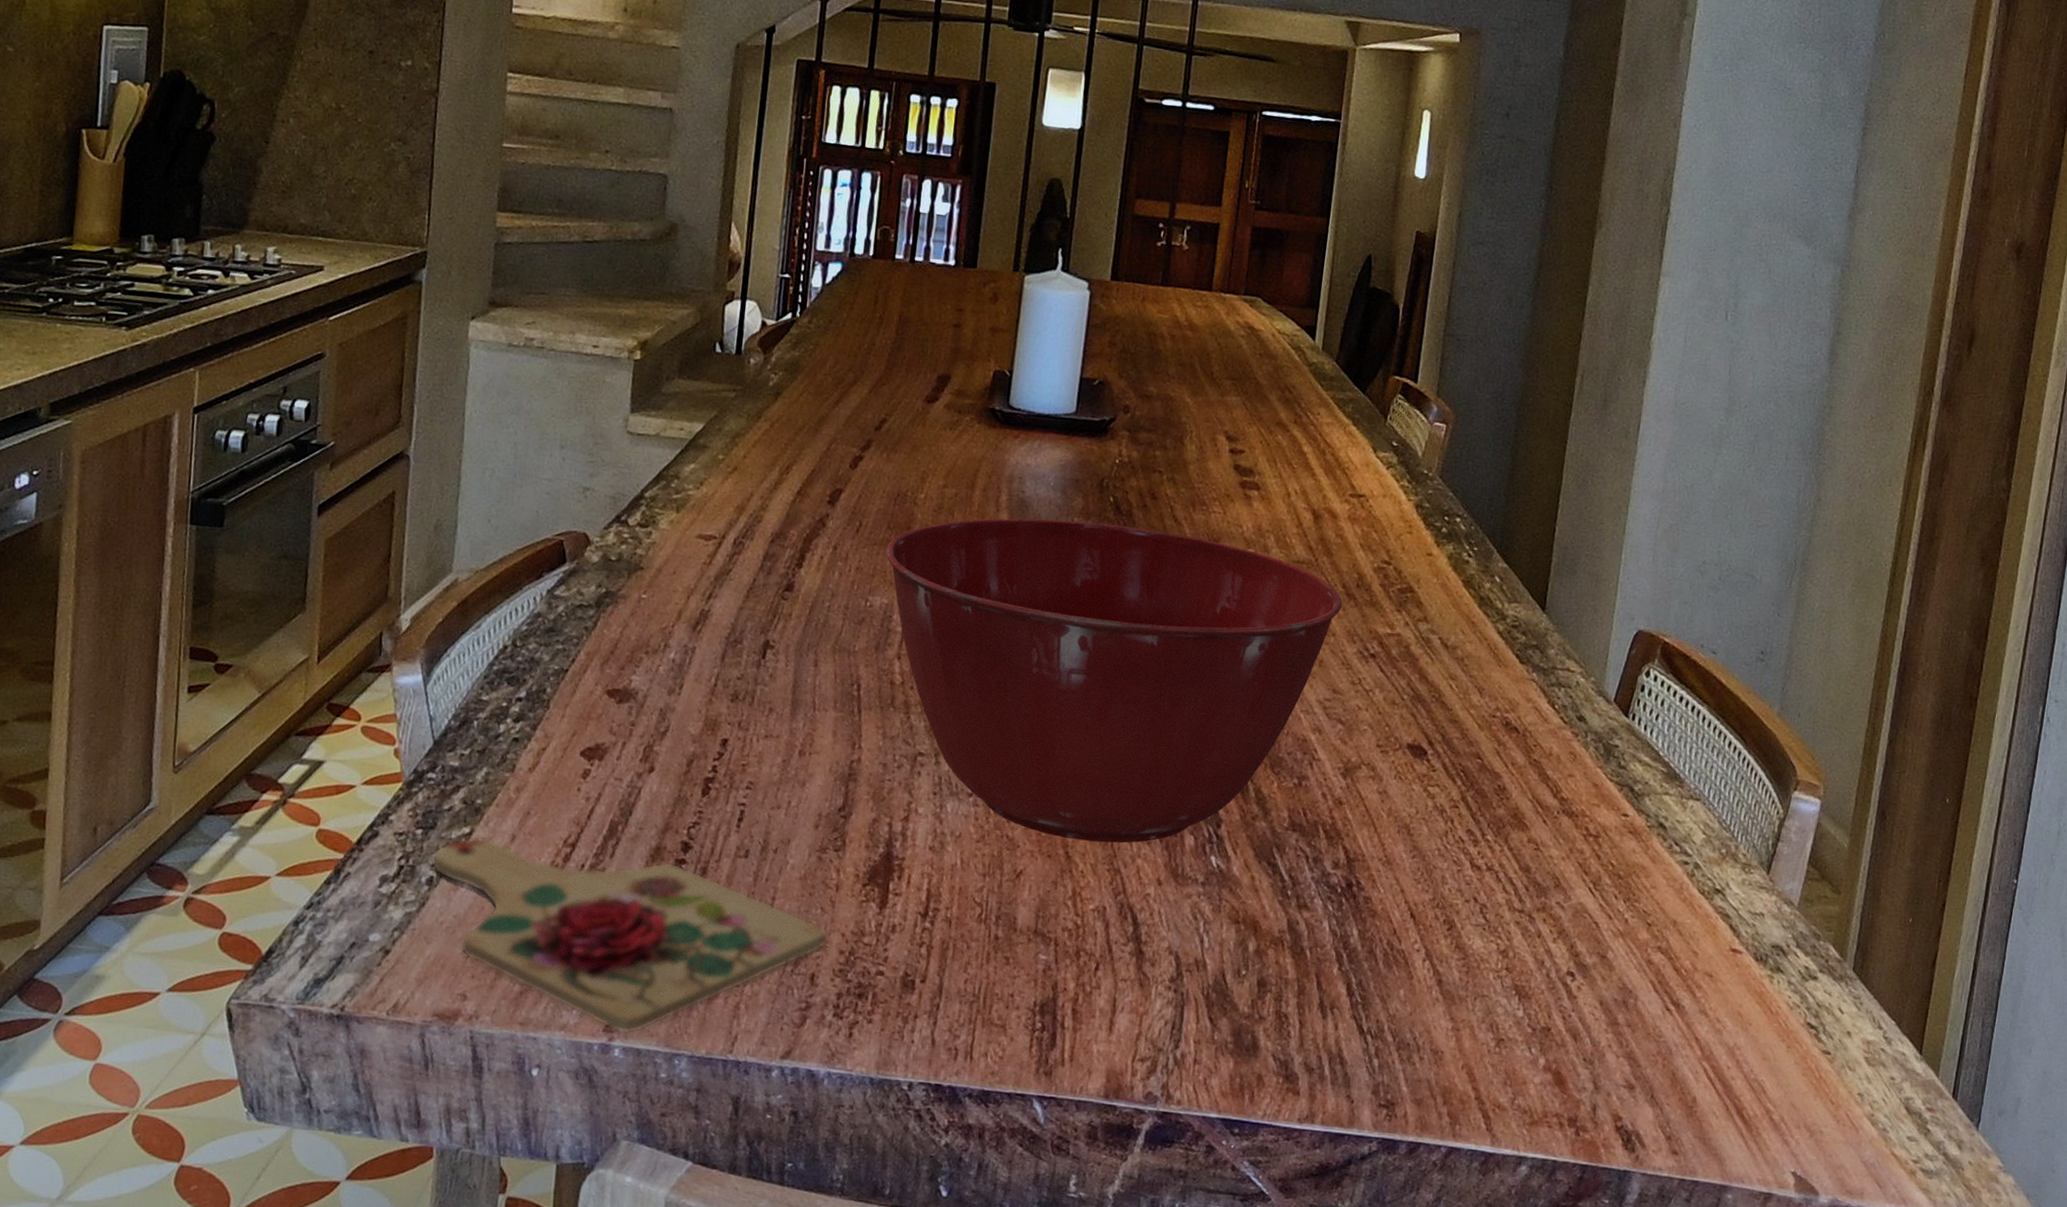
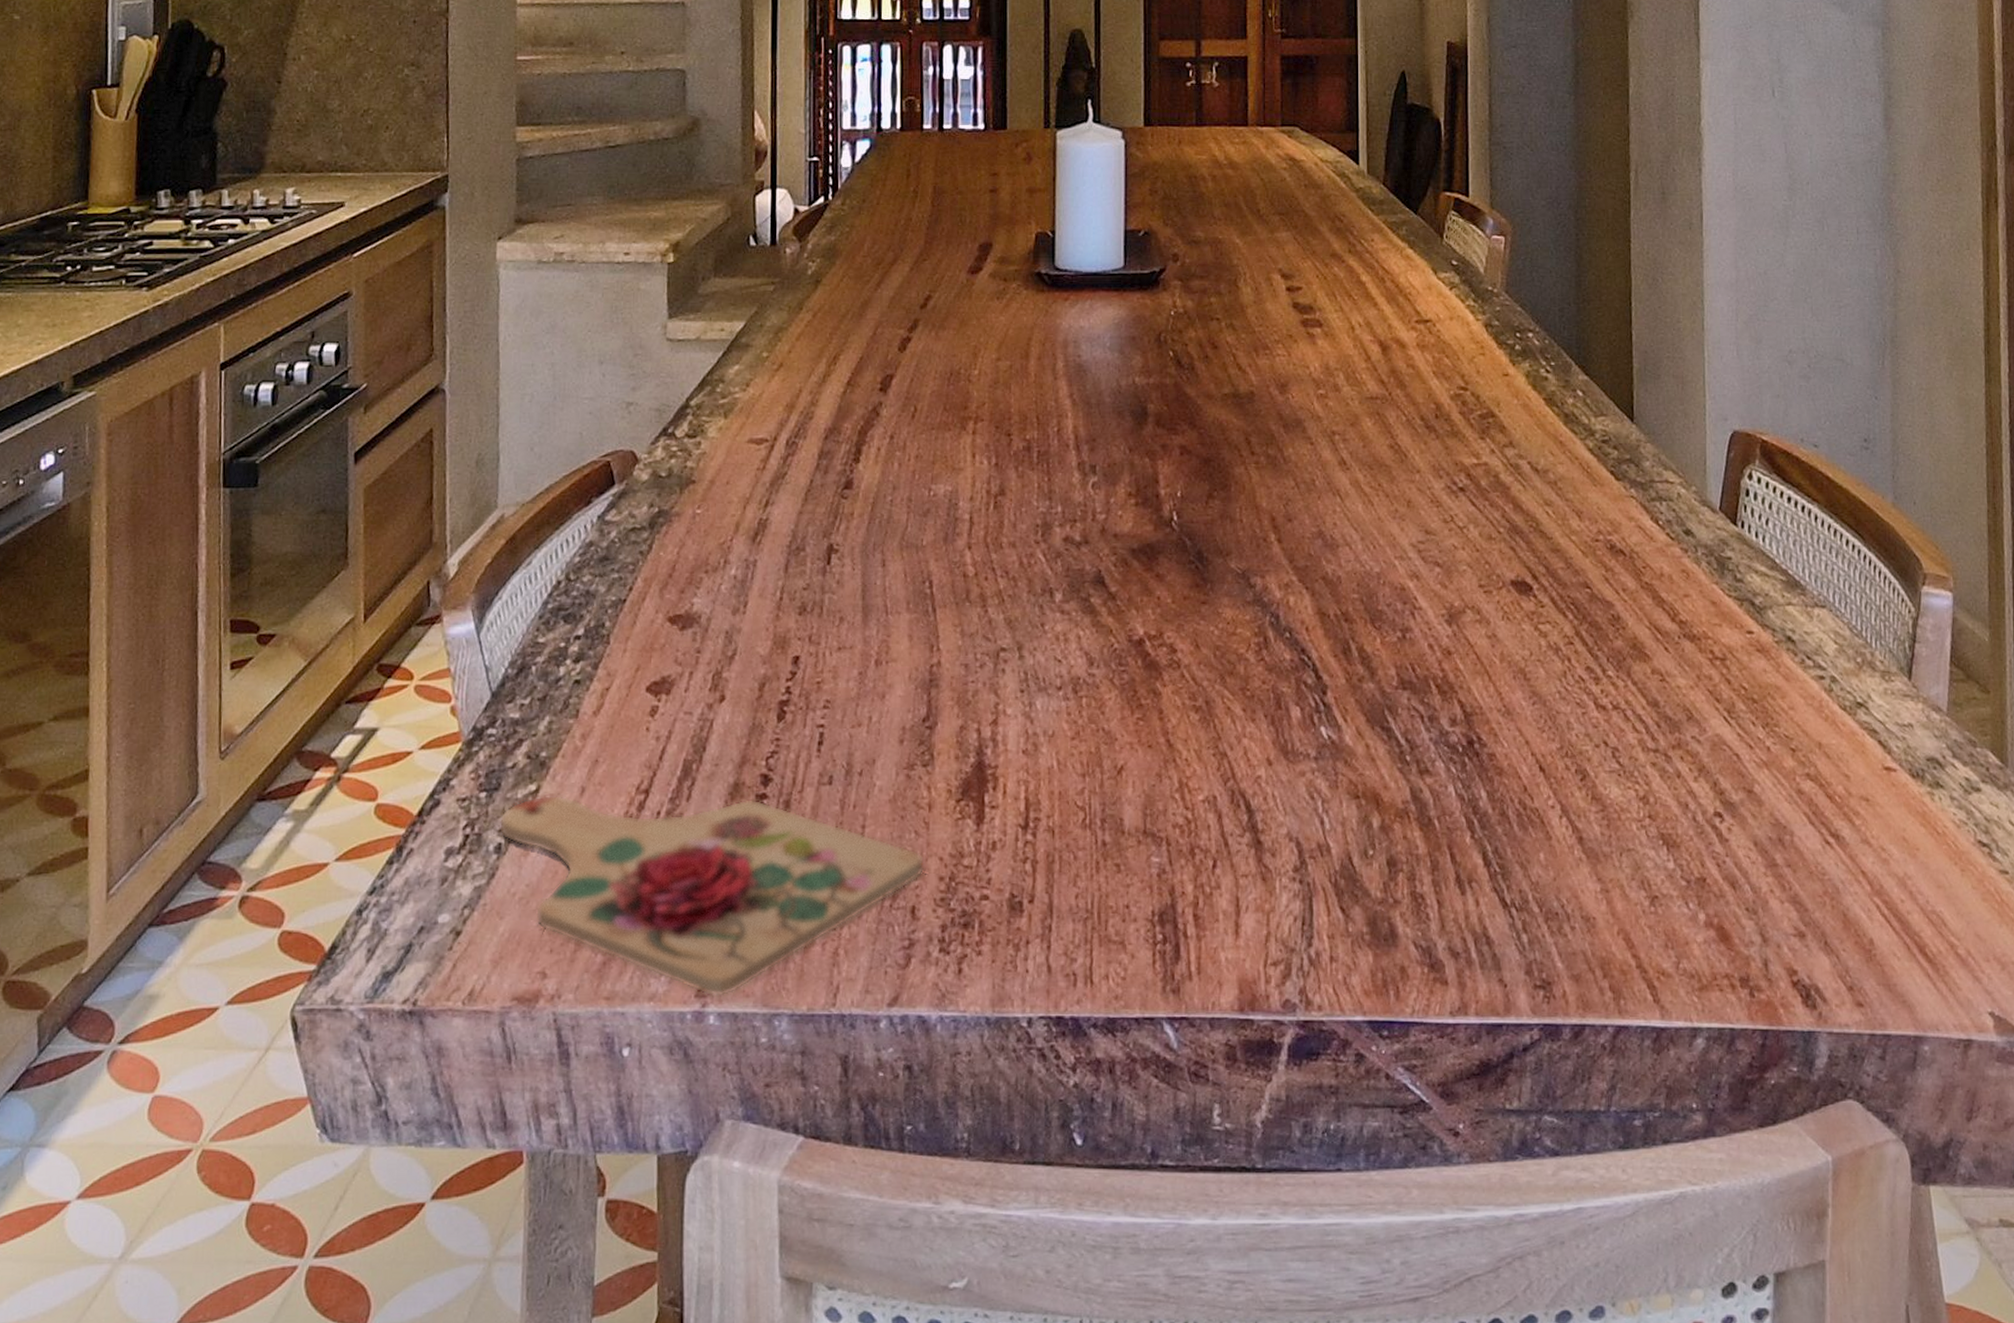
mixing bowl: present [886,518,1343,844] -> none [944,381,1424,725]

